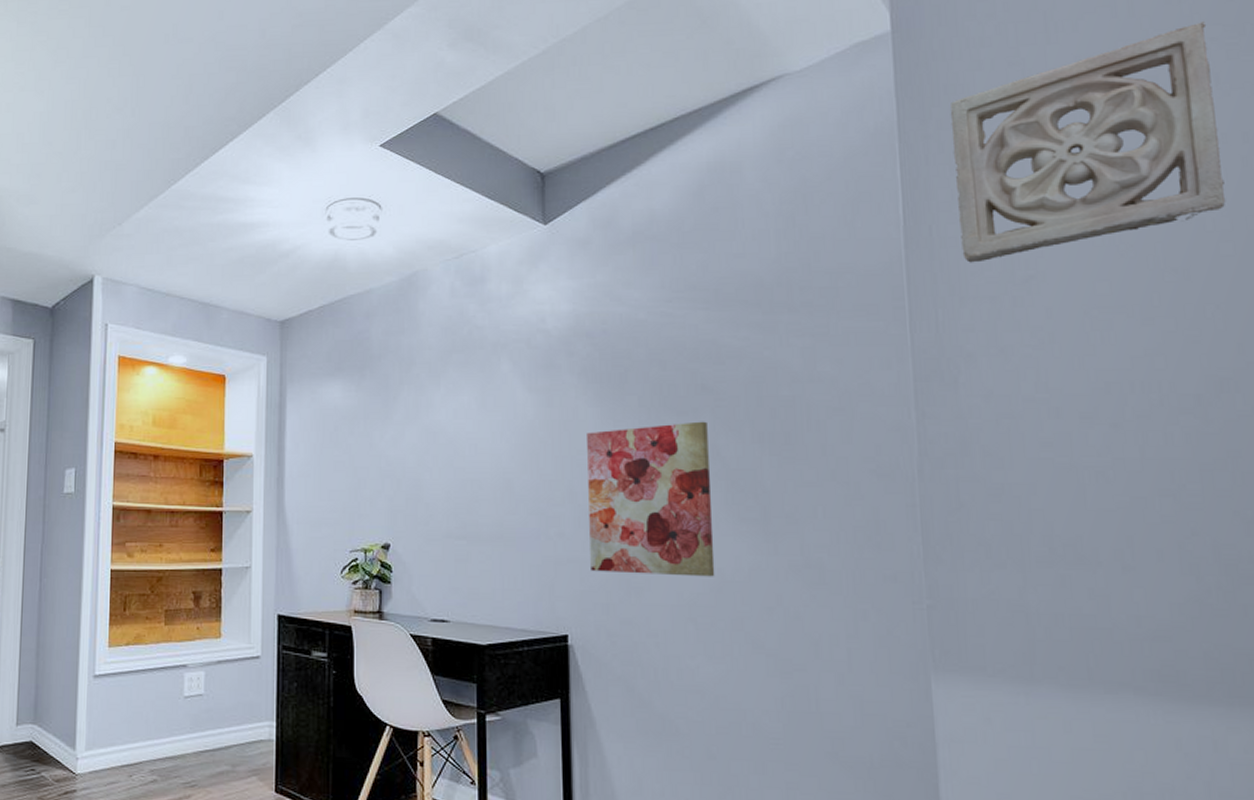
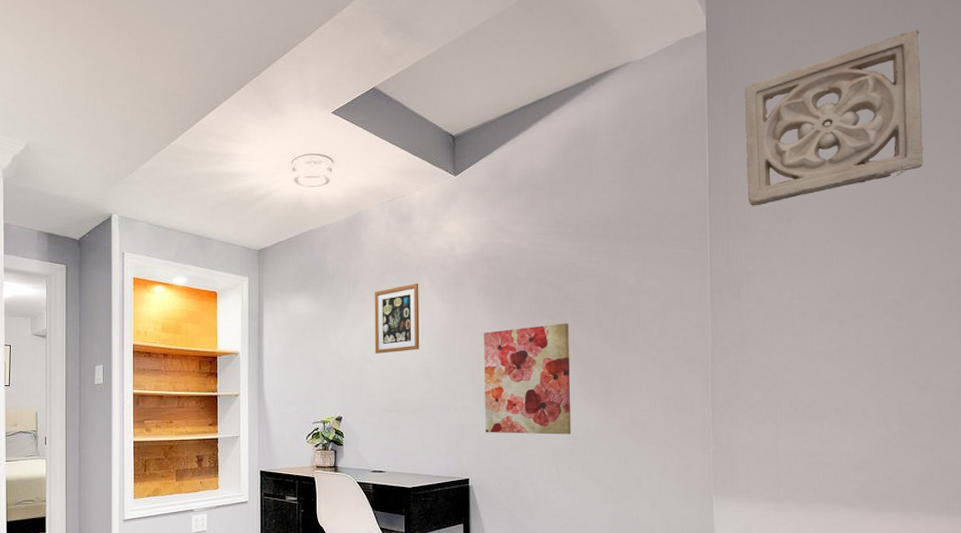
picture frame: none [435,366,498,459] -> present [374,283,420,354]

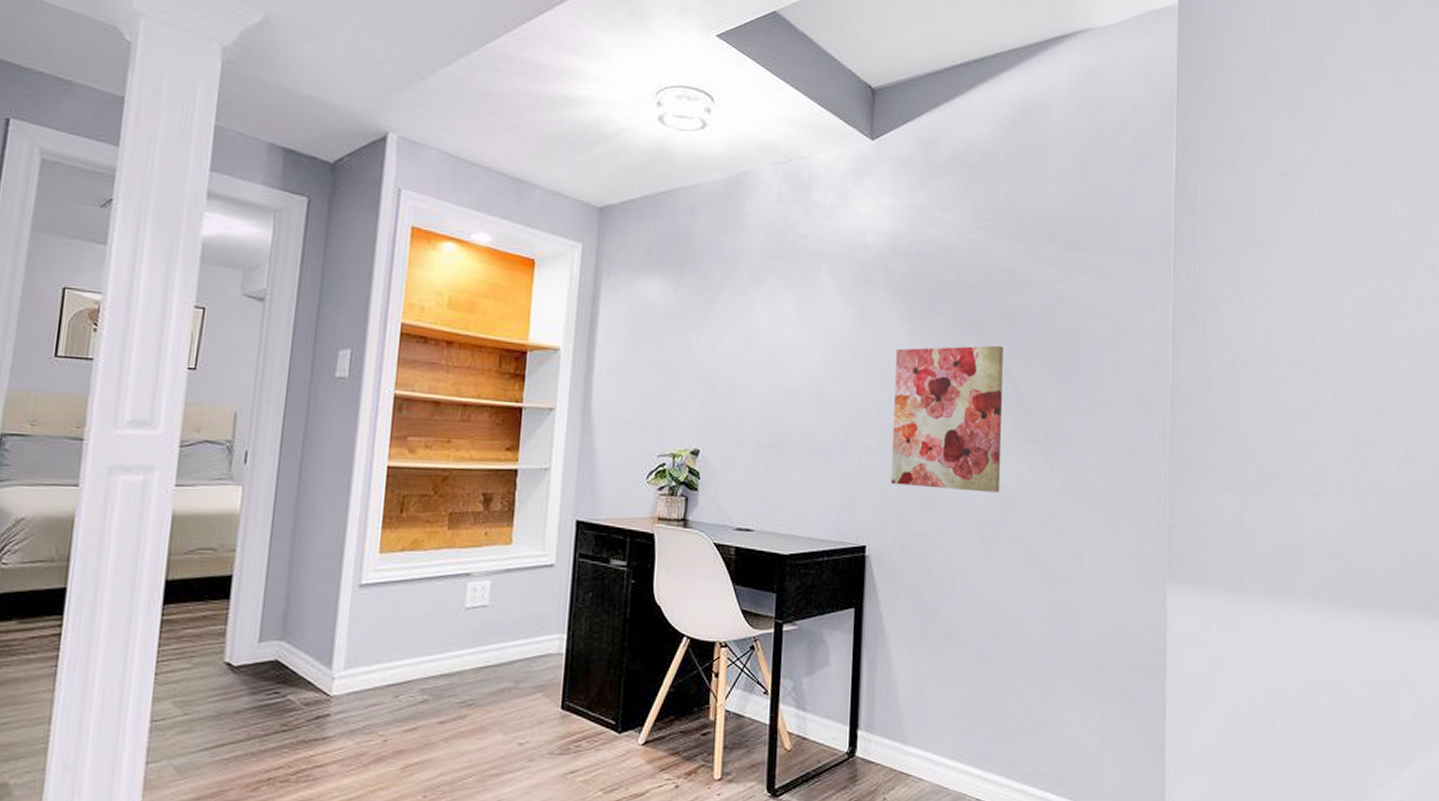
picture frame: present [374,283,420,354] -> none [751,275,817,367]
wall ornament: present [744,29,924,206] -> none [1217,40,1405,223]

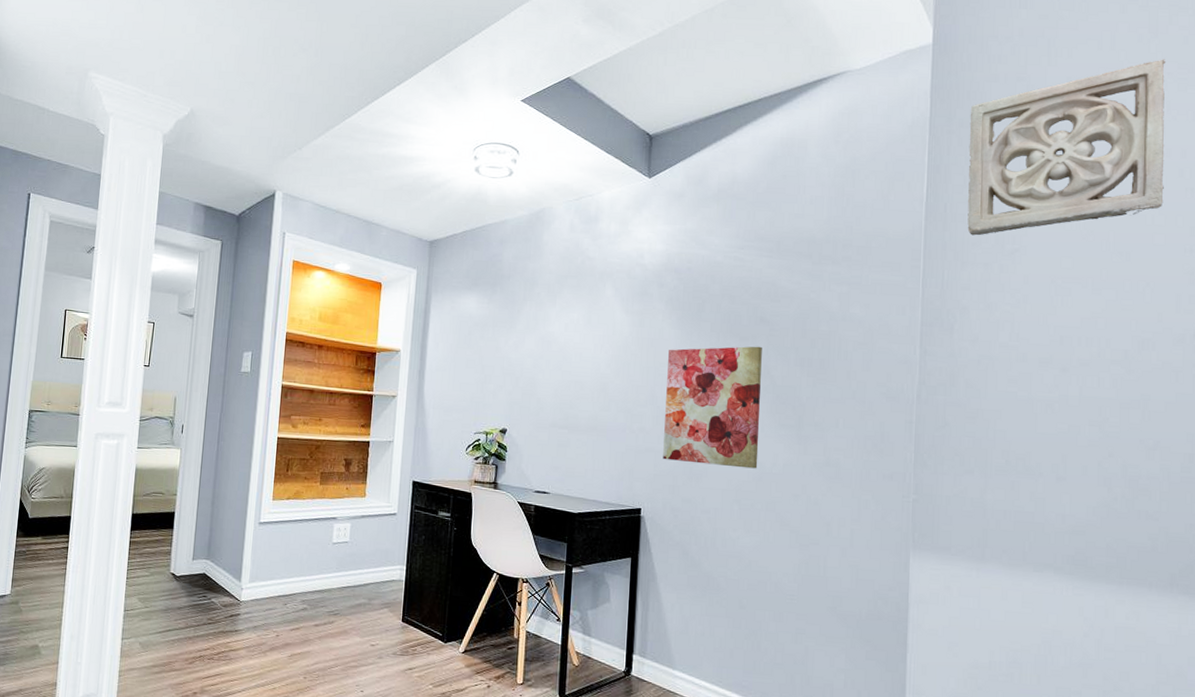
wall ornament: none [1217,40,1405,223] -> present [967,59,1166,236]

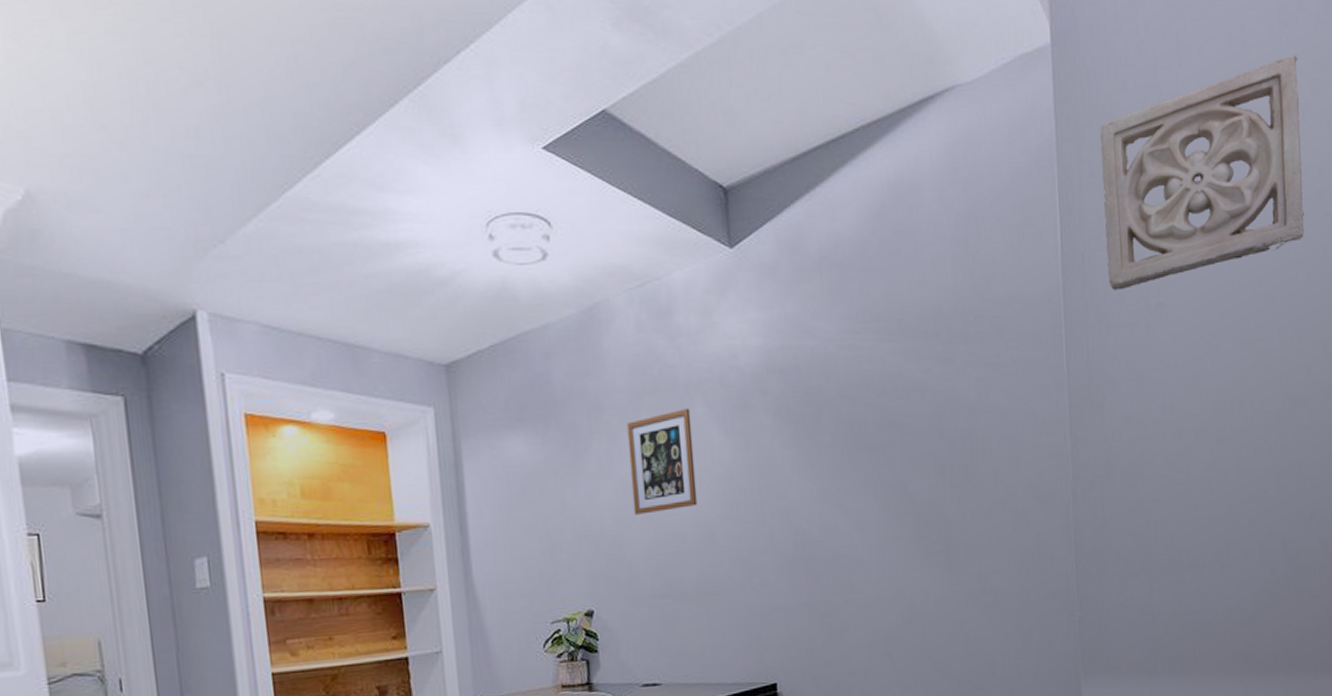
picture frame: none [548,290,602,364] -> present [626,408,698,515]
wall art: present [663,346,762,469] -> none [784,457,907,618]

